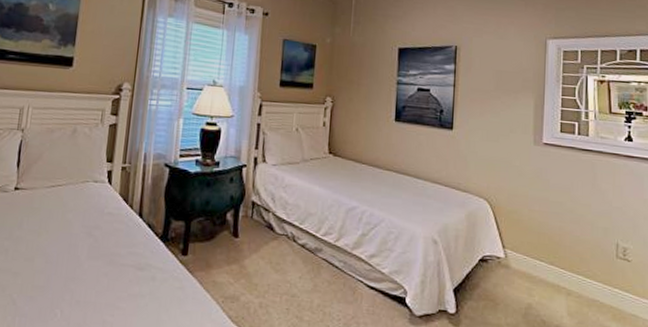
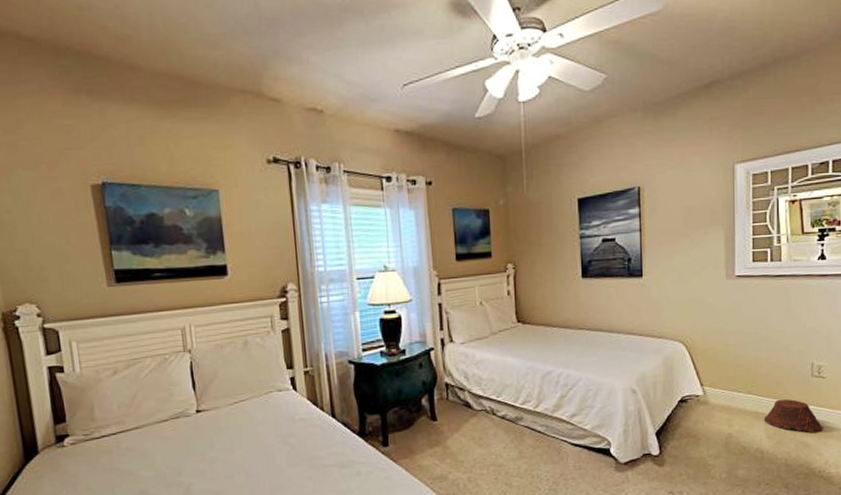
woven basket: none [565,276,626,319] -> present [763,399,822,433]

